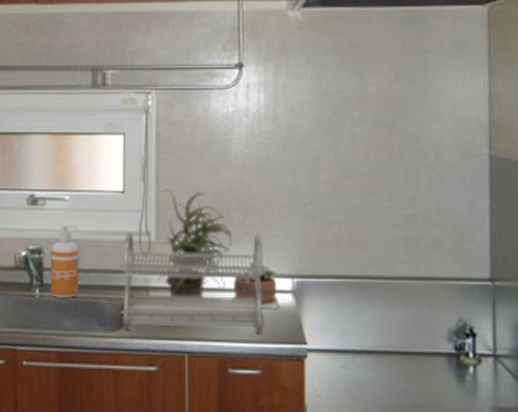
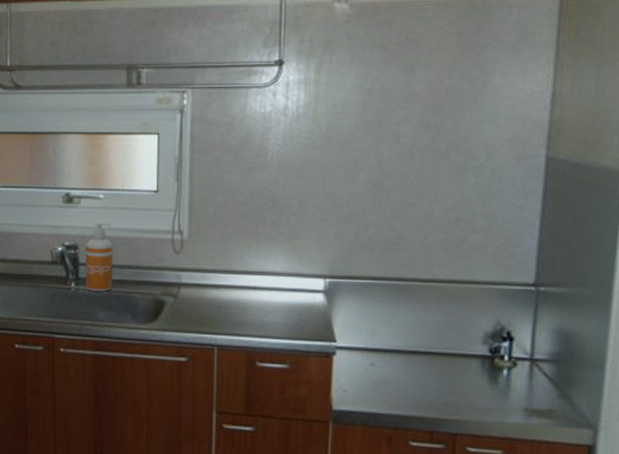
dish rack: present [119,231,265,334] -> none [152,229,297,331]
potted plant: present [158,189,233,298] -> none [190,188,266,295]
succulent plant: present [232,262,279,311] -> none [263,262,310,309]

